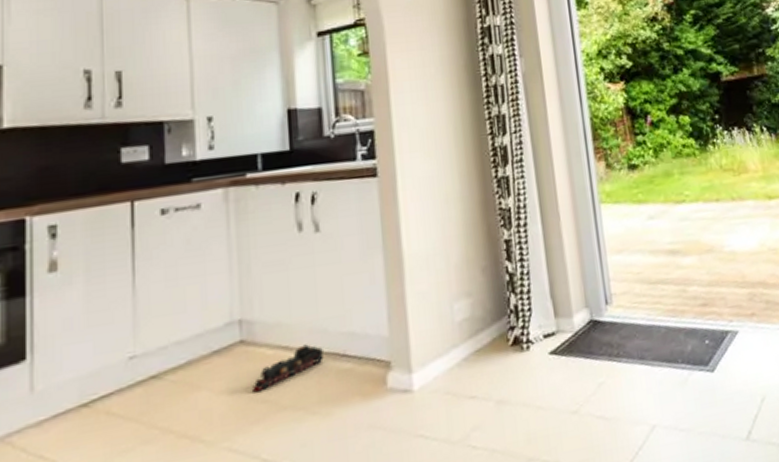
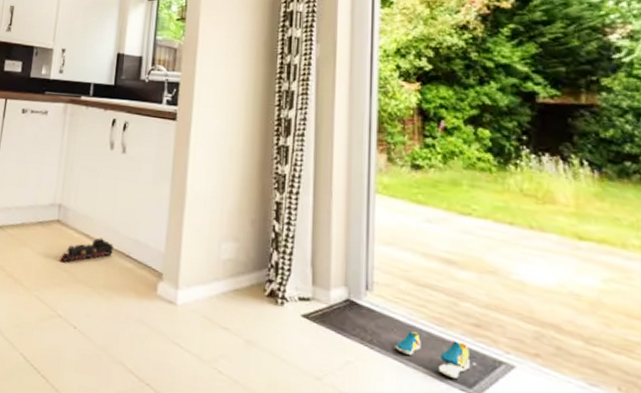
shoe: none [639,325,705,363] -> present [395,331,471,379]

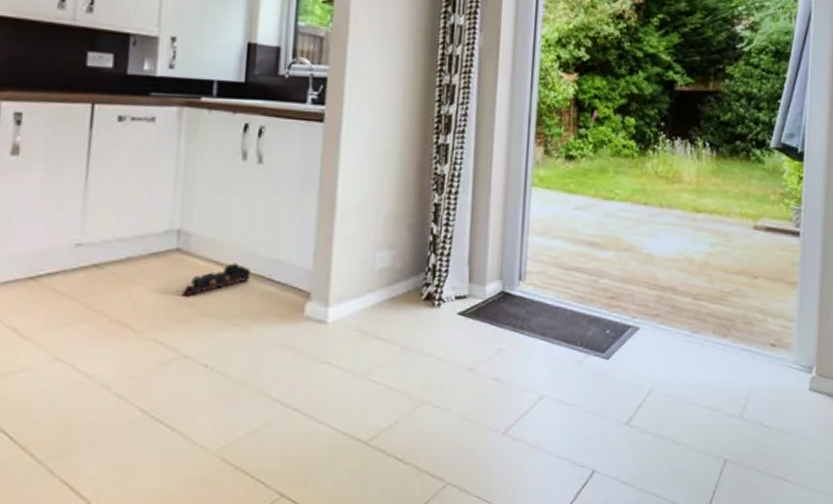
shoe: present [395,331,471,379] -> none [543,312,605,347]

